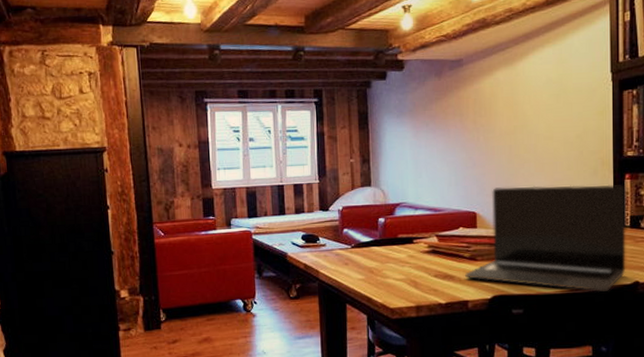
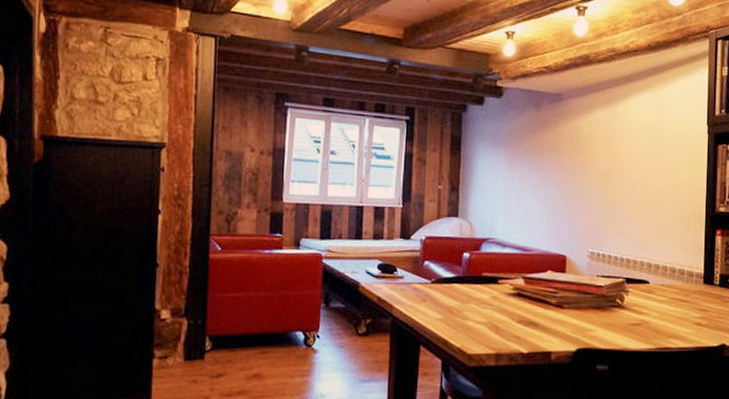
laptop: present [464,184,626,292] -> none [549,231,716,352]

